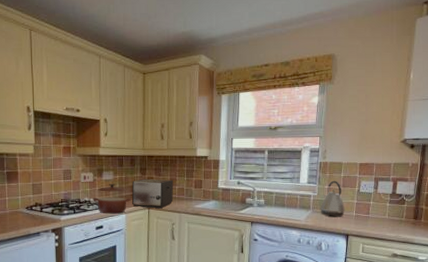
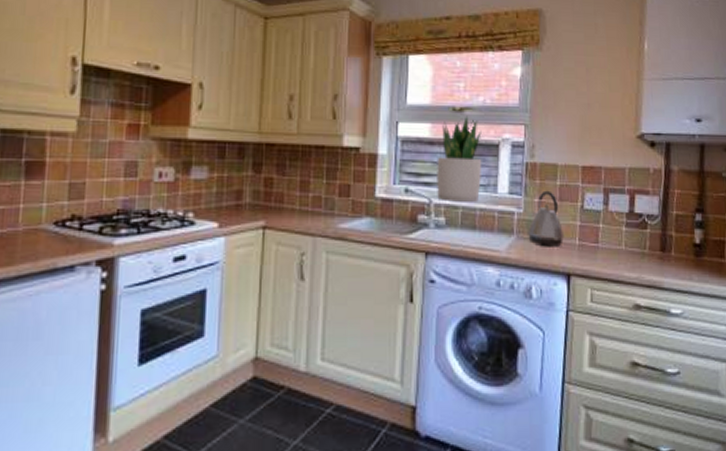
saucepan: present [93,184,131,214] -> none [171,186,236,236]
toaster: present [132,179,174,209] -> none [237,180,306,229]
planter: none [259,132,290,190] -> present [437,116,482,204]

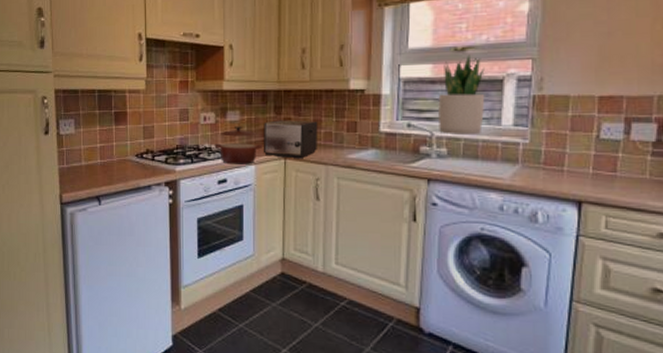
saucepan: none [171,186,236,236] -> present [214,126,263,164]
toaster: none [237,180,306,229] -> present [264,120,318,159]
kettle: present [528,190,565,247] -> none [534,121,576,176]

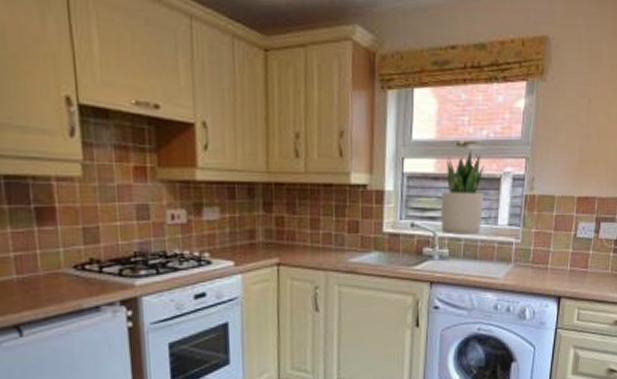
saucepan: present [214,126,263,164] -> none [187,226,250,274]
toaster: present [264,120,318,159] -> none [251,219,316,265]

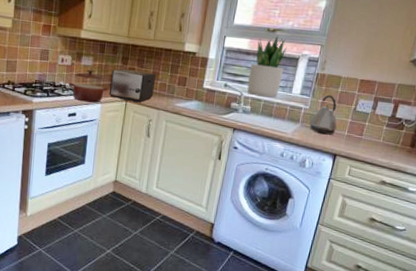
saucepan: none [187,226,250,274] -> present [68,70,109,103]
toaster: none [251,219,316,265] -> present [109,69,156,103]
kettle: none [524,221,558,273] -> present [309,94,338,135]

